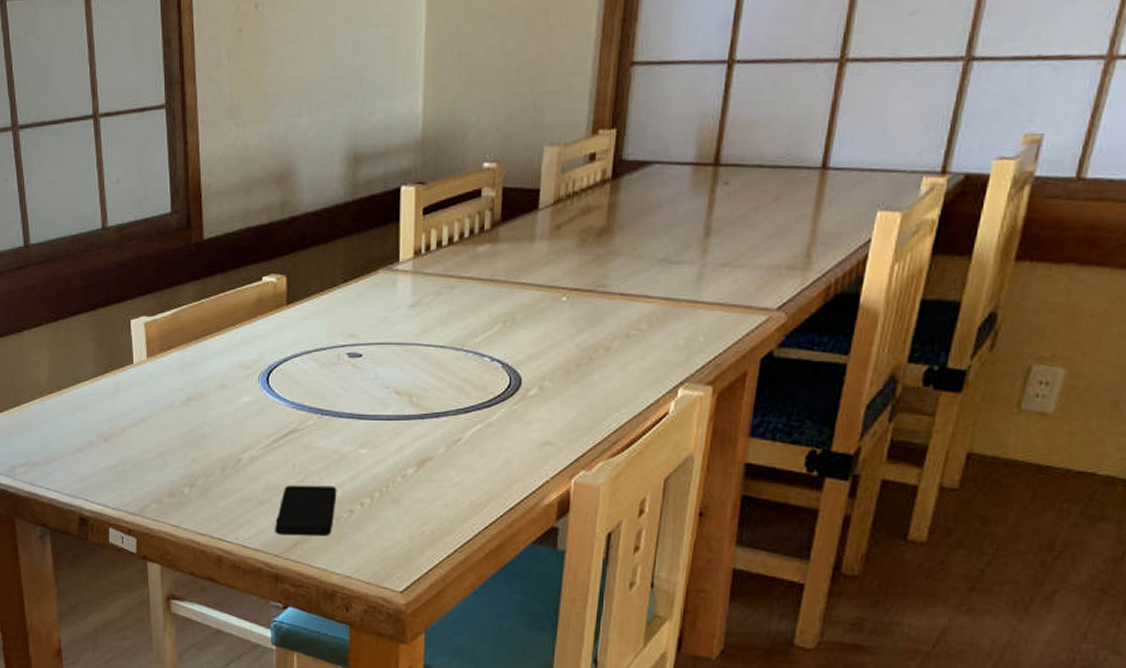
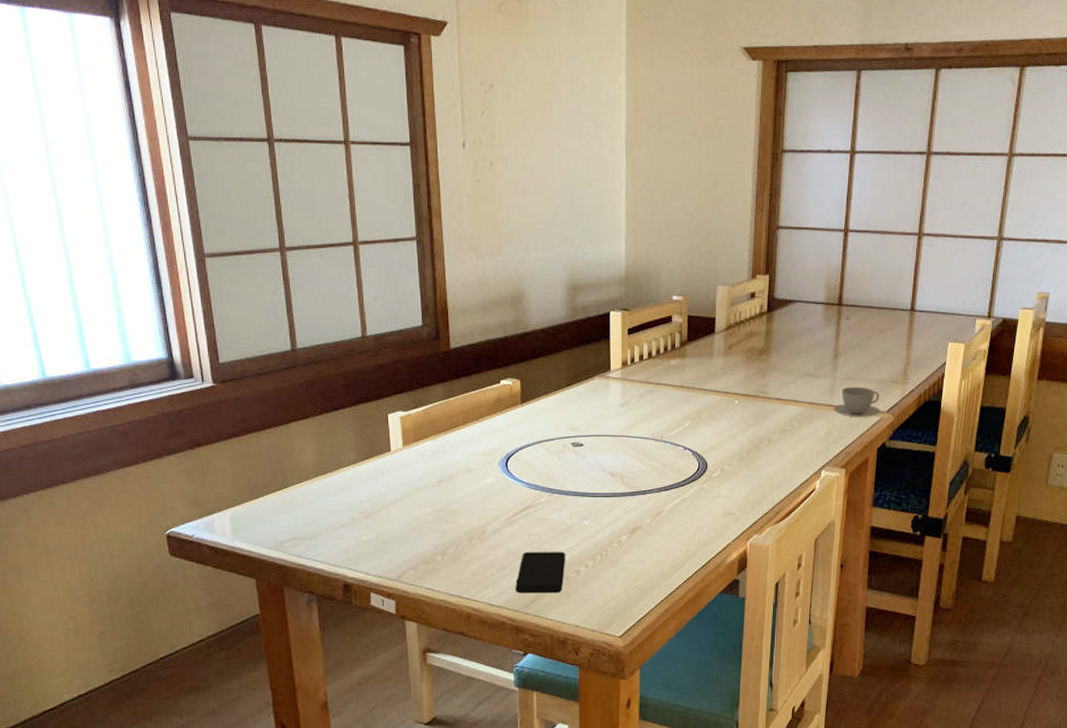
teacup: none [699,275,769,317] -> present [833,387,881,417]

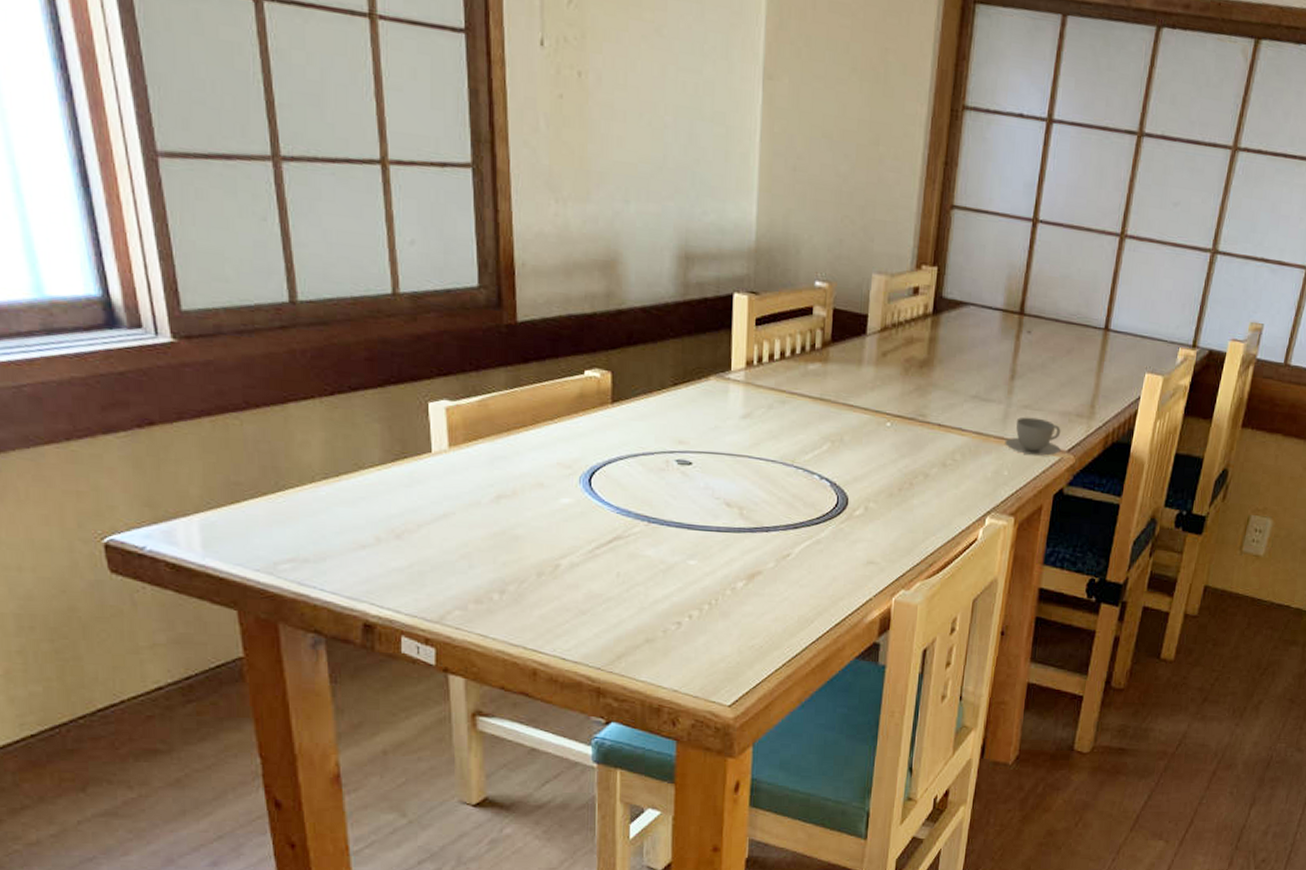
mobile phone: present [515,551,566,594] -> none [597,594,664,649]

